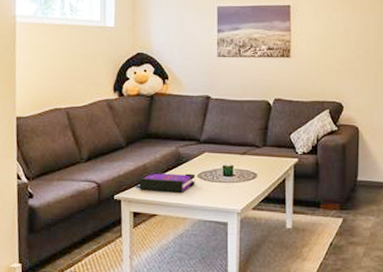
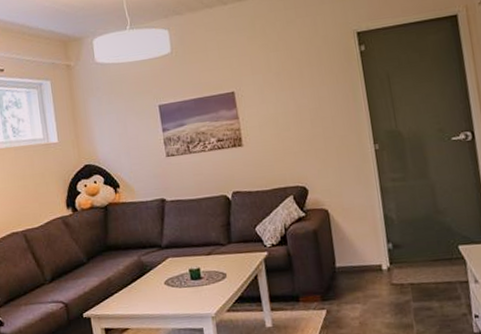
board game: present [134,171,195,193] -> none [102,281,163,305]

